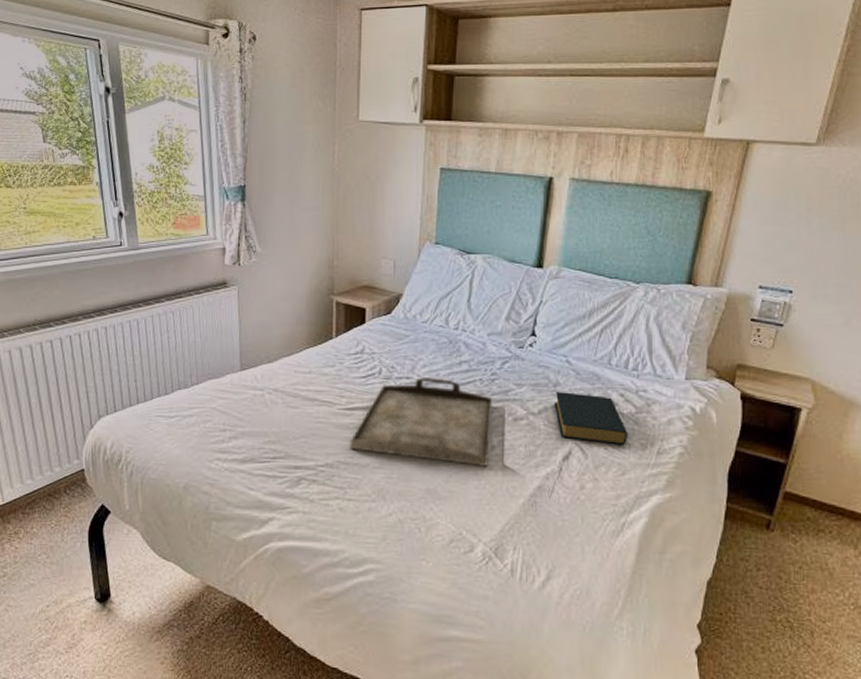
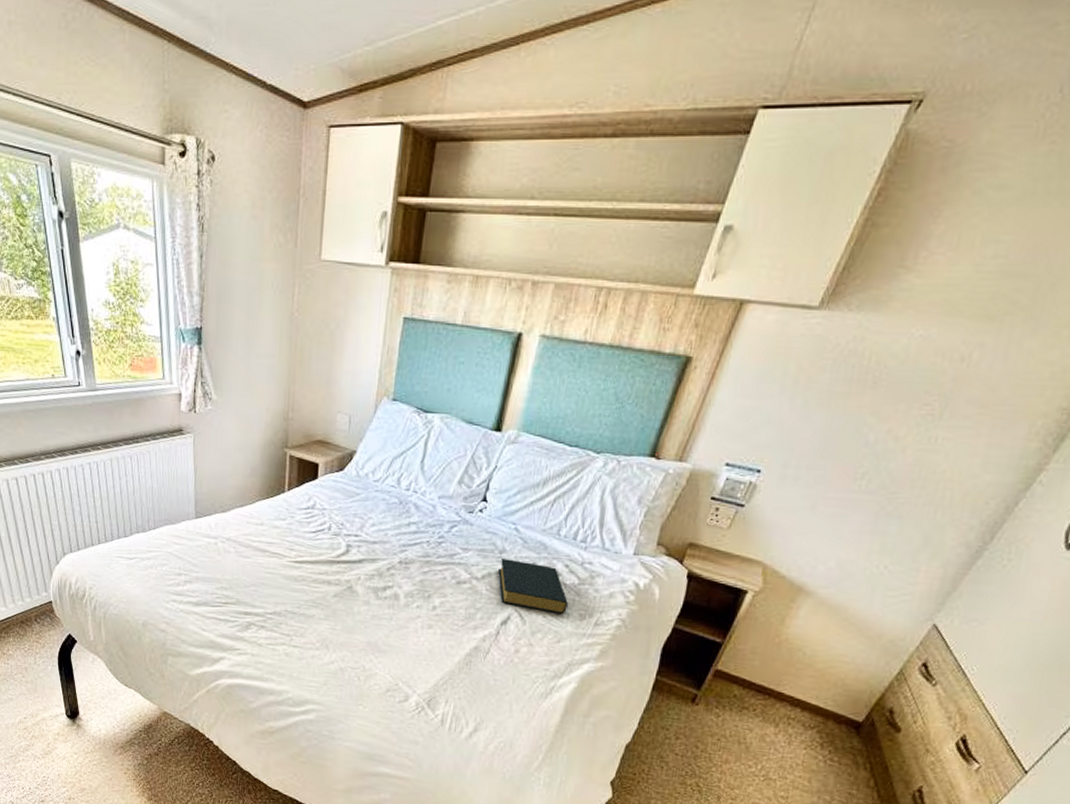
serving tray: present [350,377,493,466] -> none [297,536,438,625]

